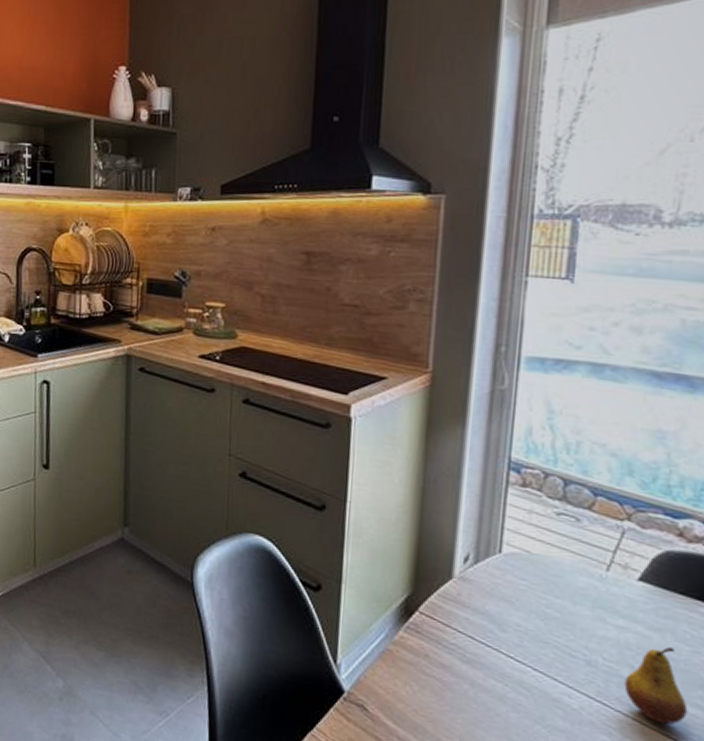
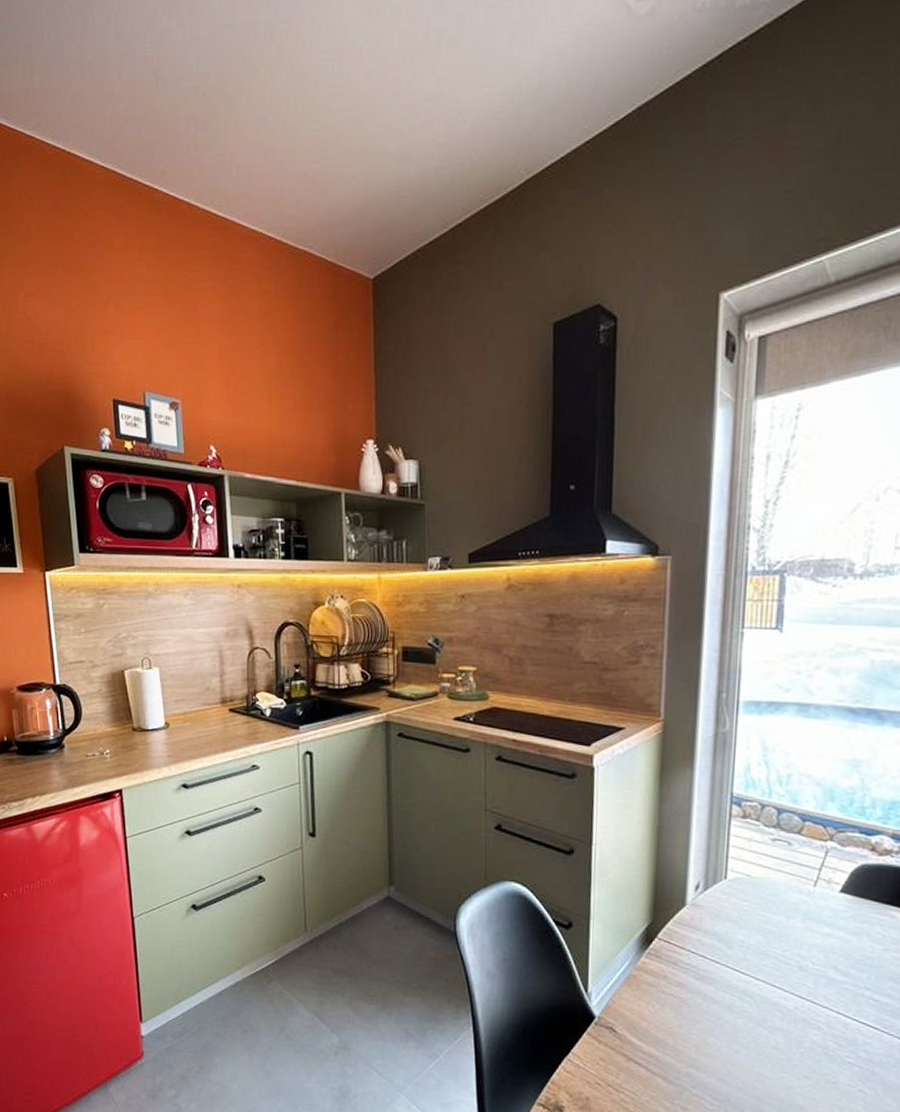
fruit: present [624,647,688,725] -> none [830,948,881,1015]

